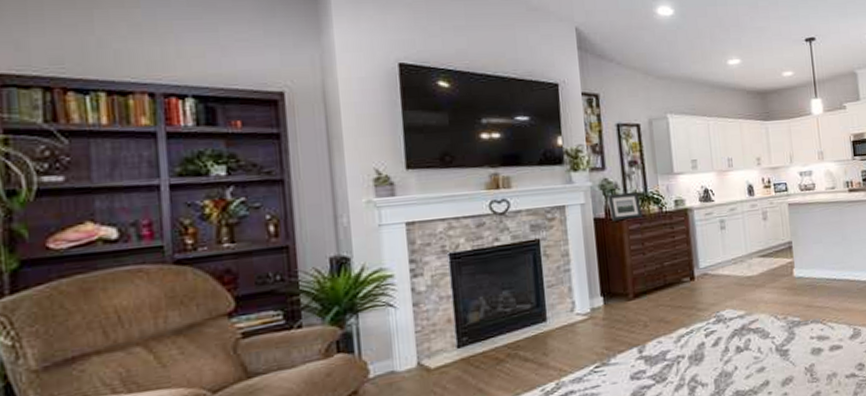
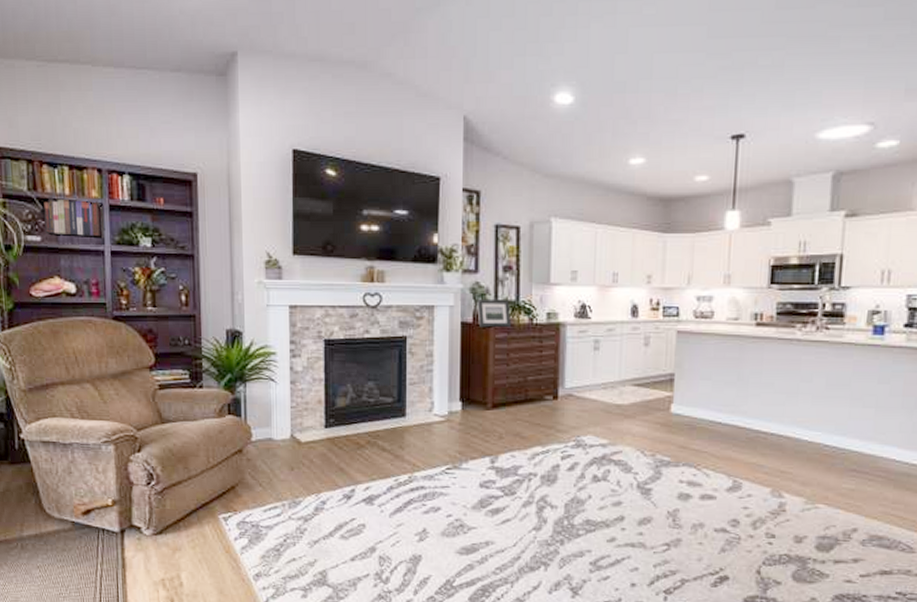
books: none [68,128,160,175] -> present [44,197,104,239]

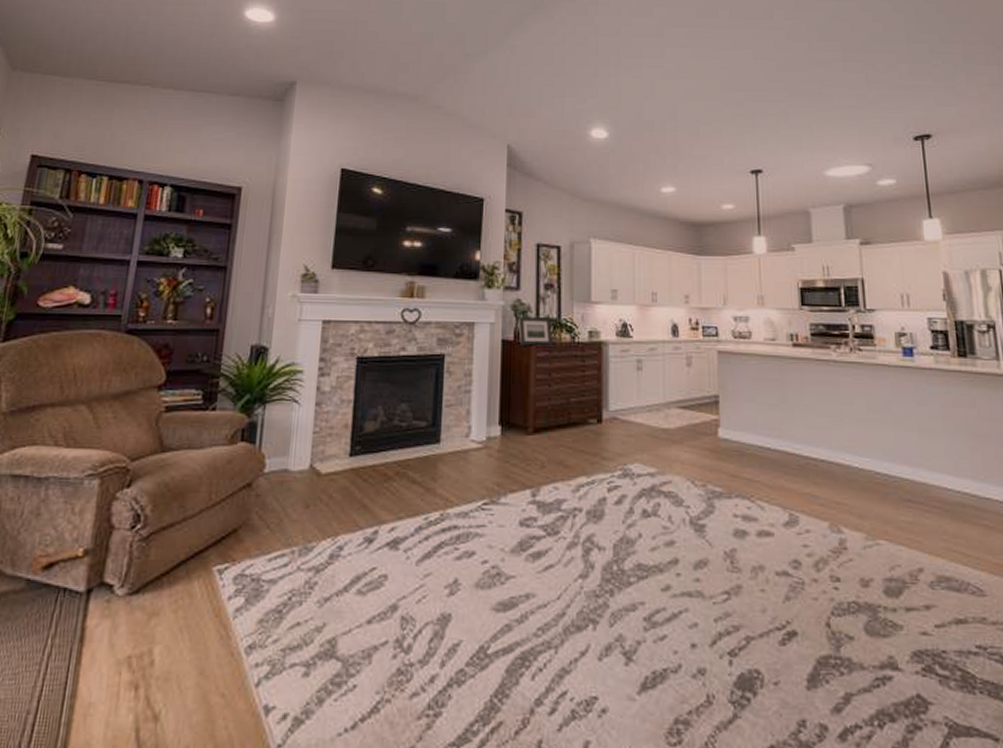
books: present [44,197,104,239] -> none [69,205,137,248]

